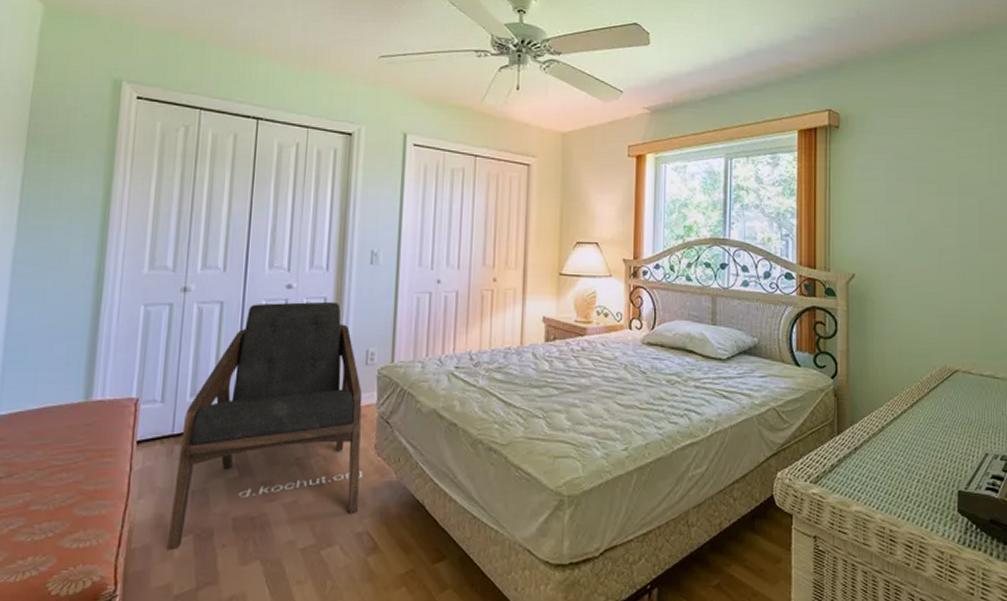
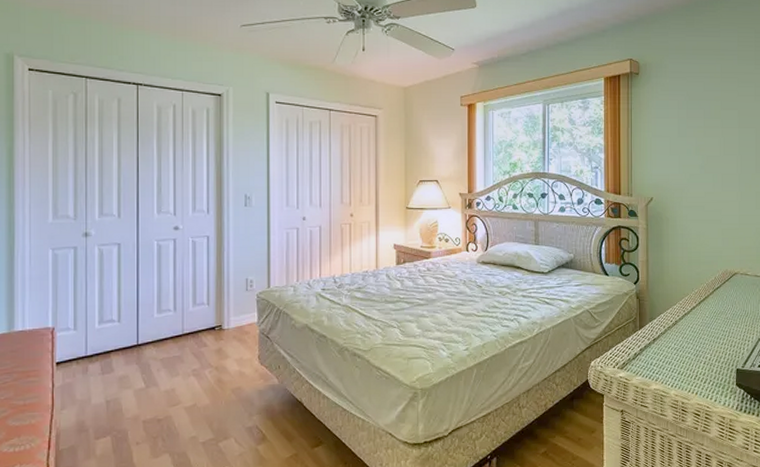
lounge chair: present [166,301,363,551] -> none [89,239,249,450]

